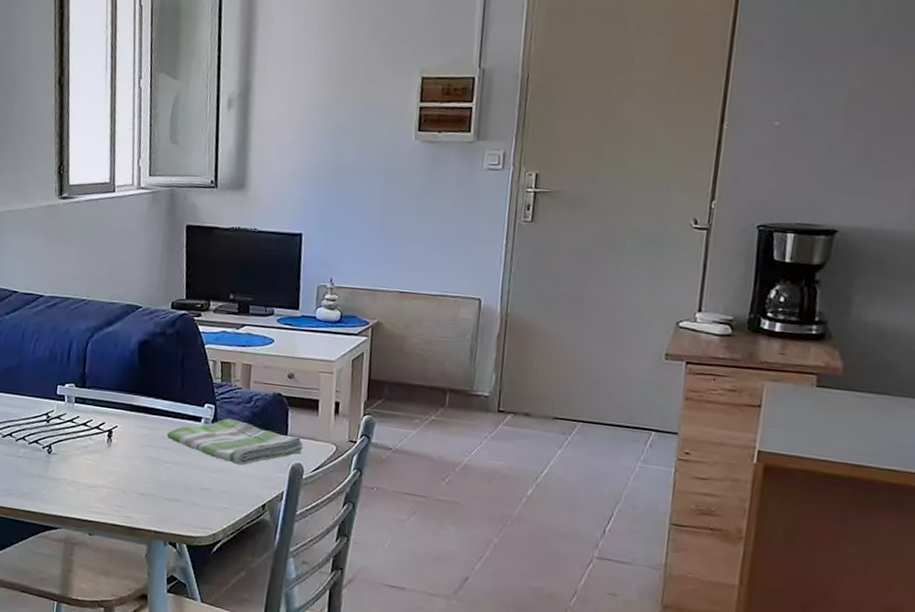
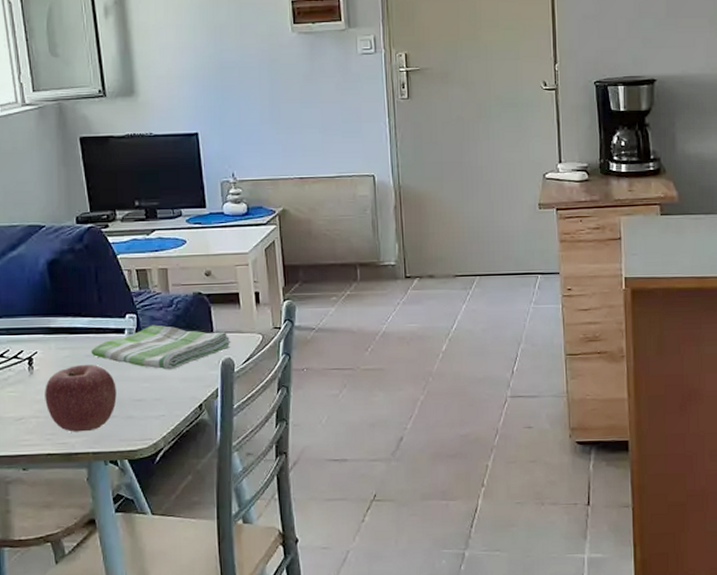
apple: none [118,445,186,510] -> present [45,364,117,432]

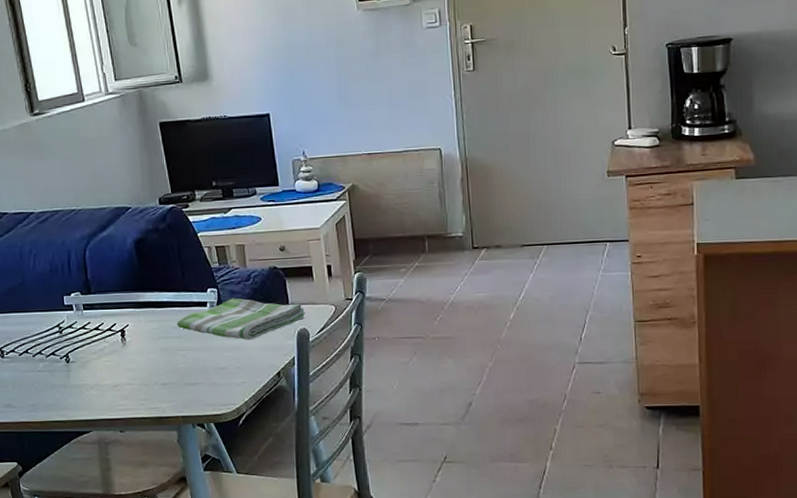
apple: present [45,364,117,432] -> none [136,335,202,398]

